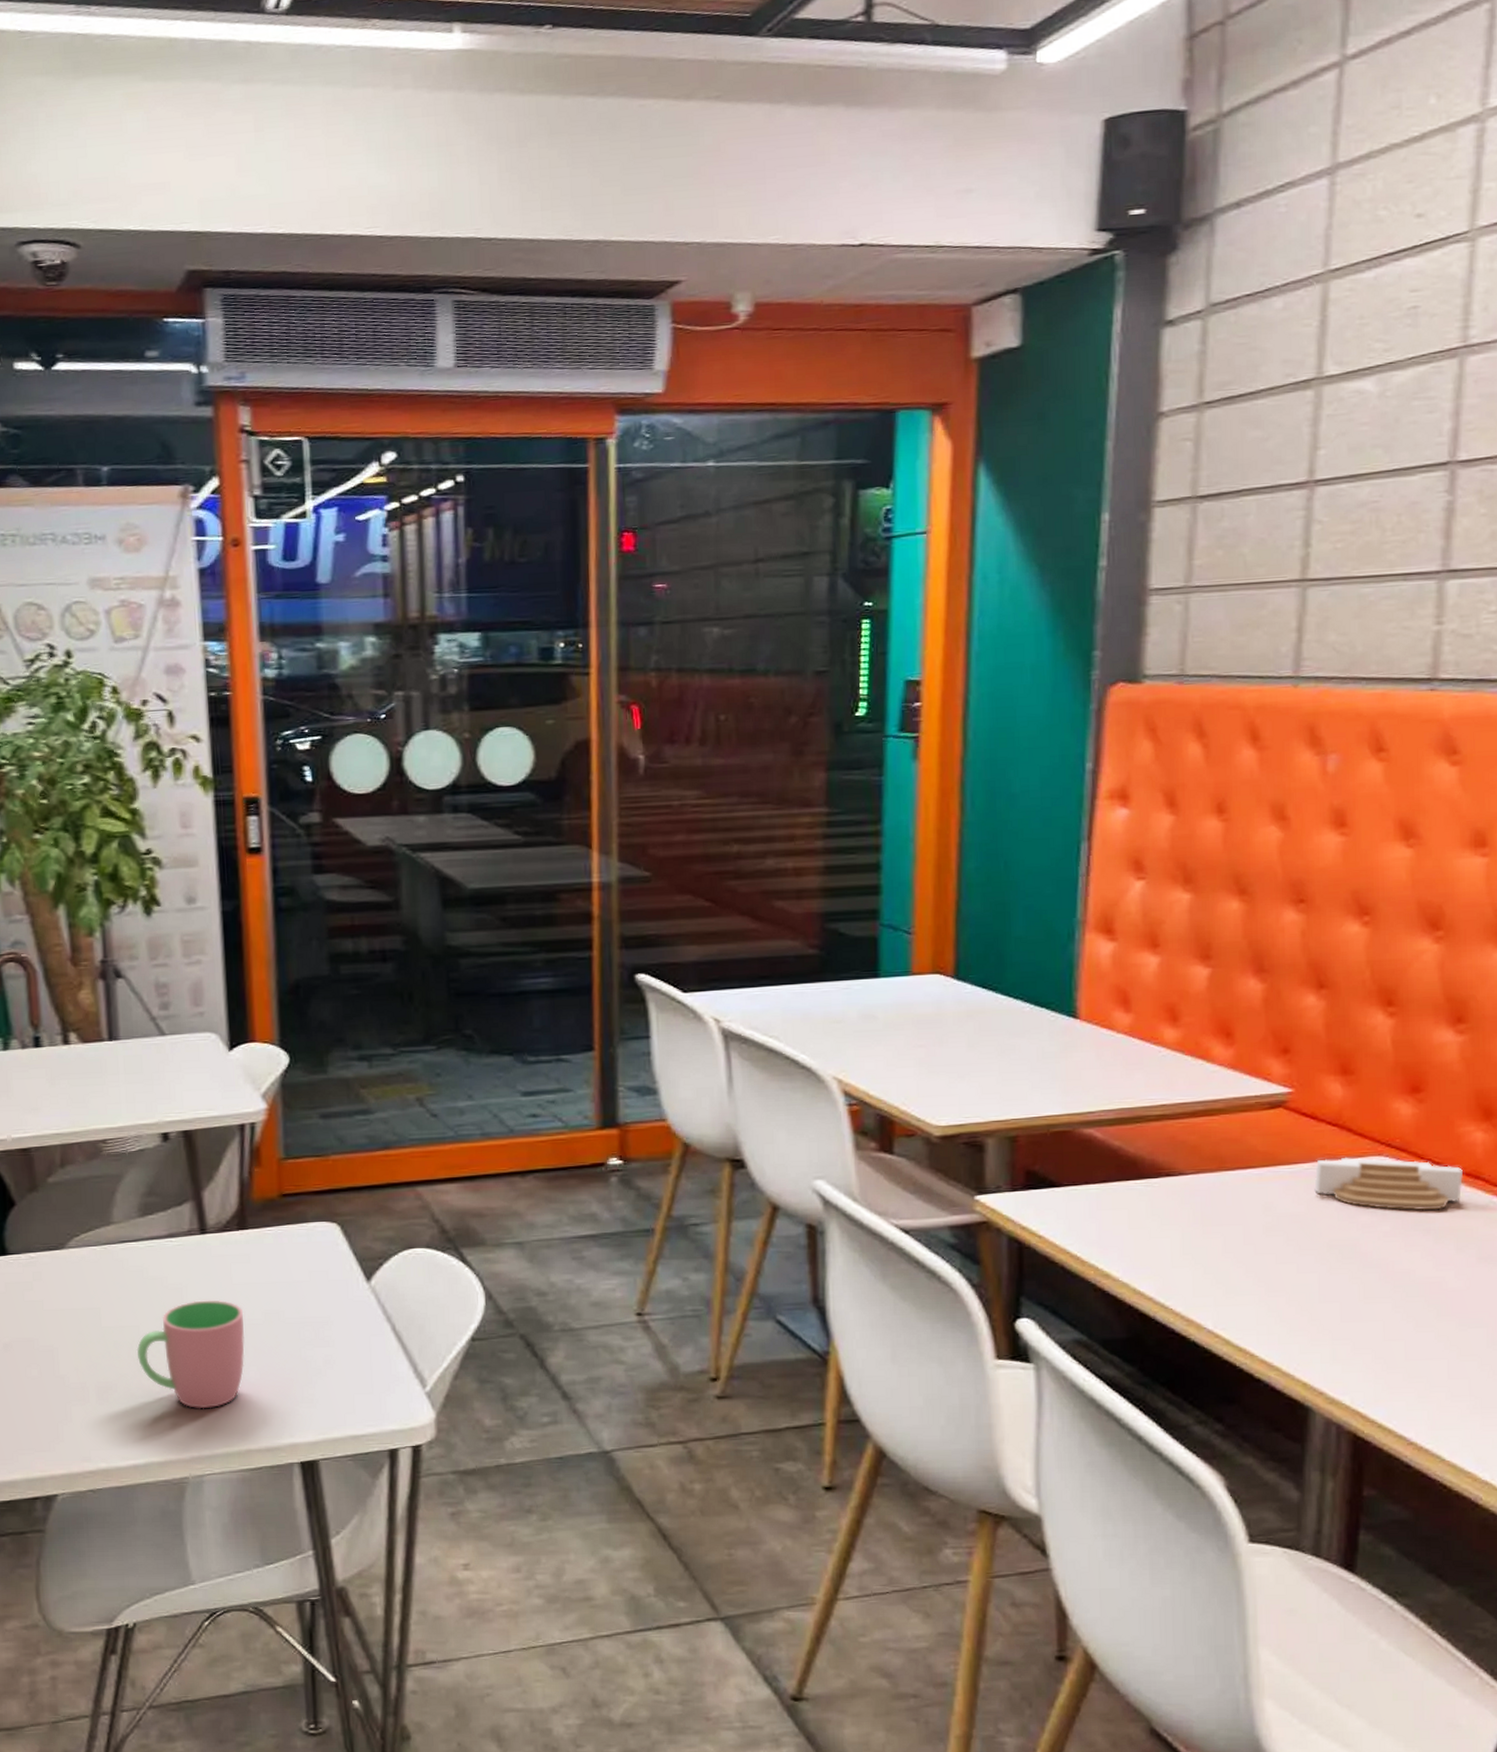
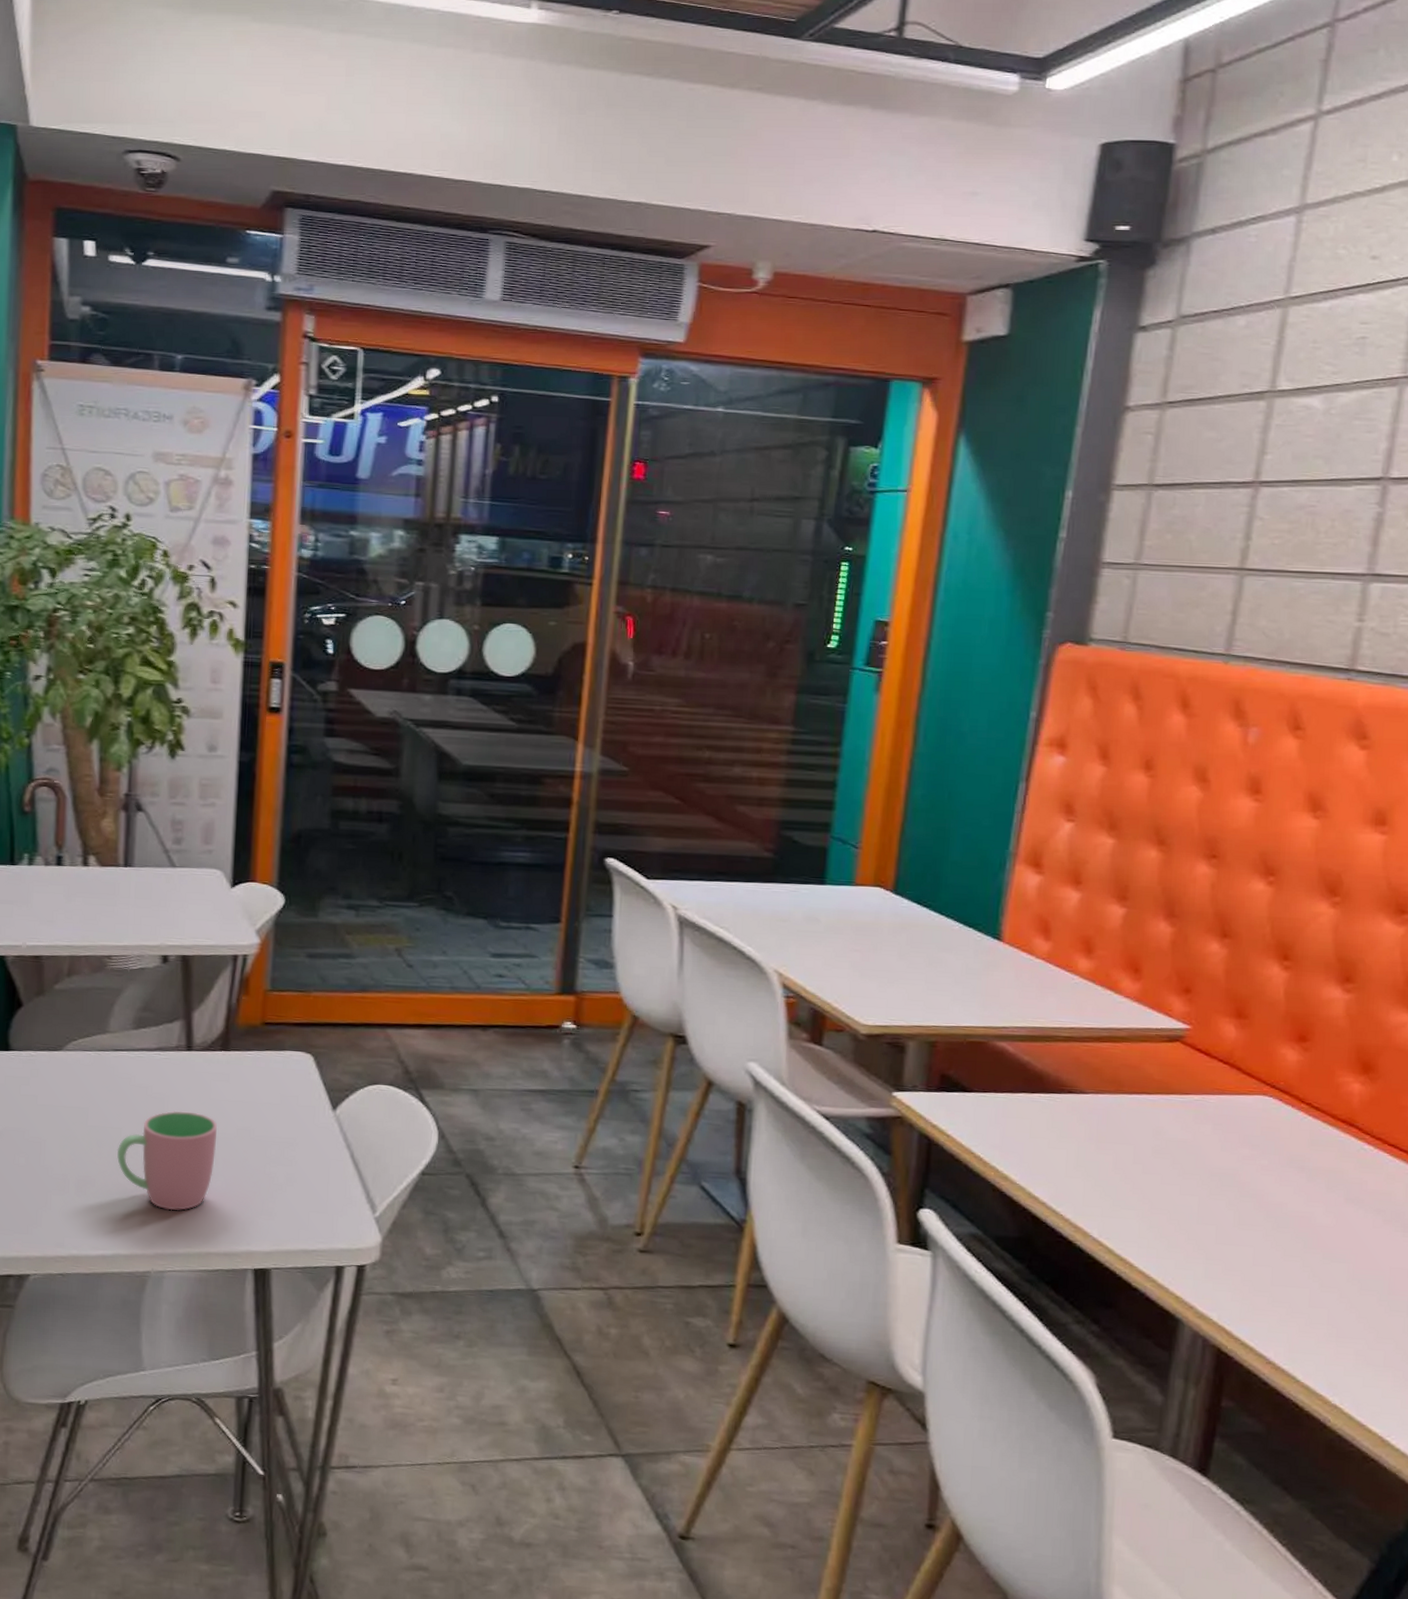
architectural model: present [1314,1158,1463,1211] -> none [1202,1093,1339,1151]

